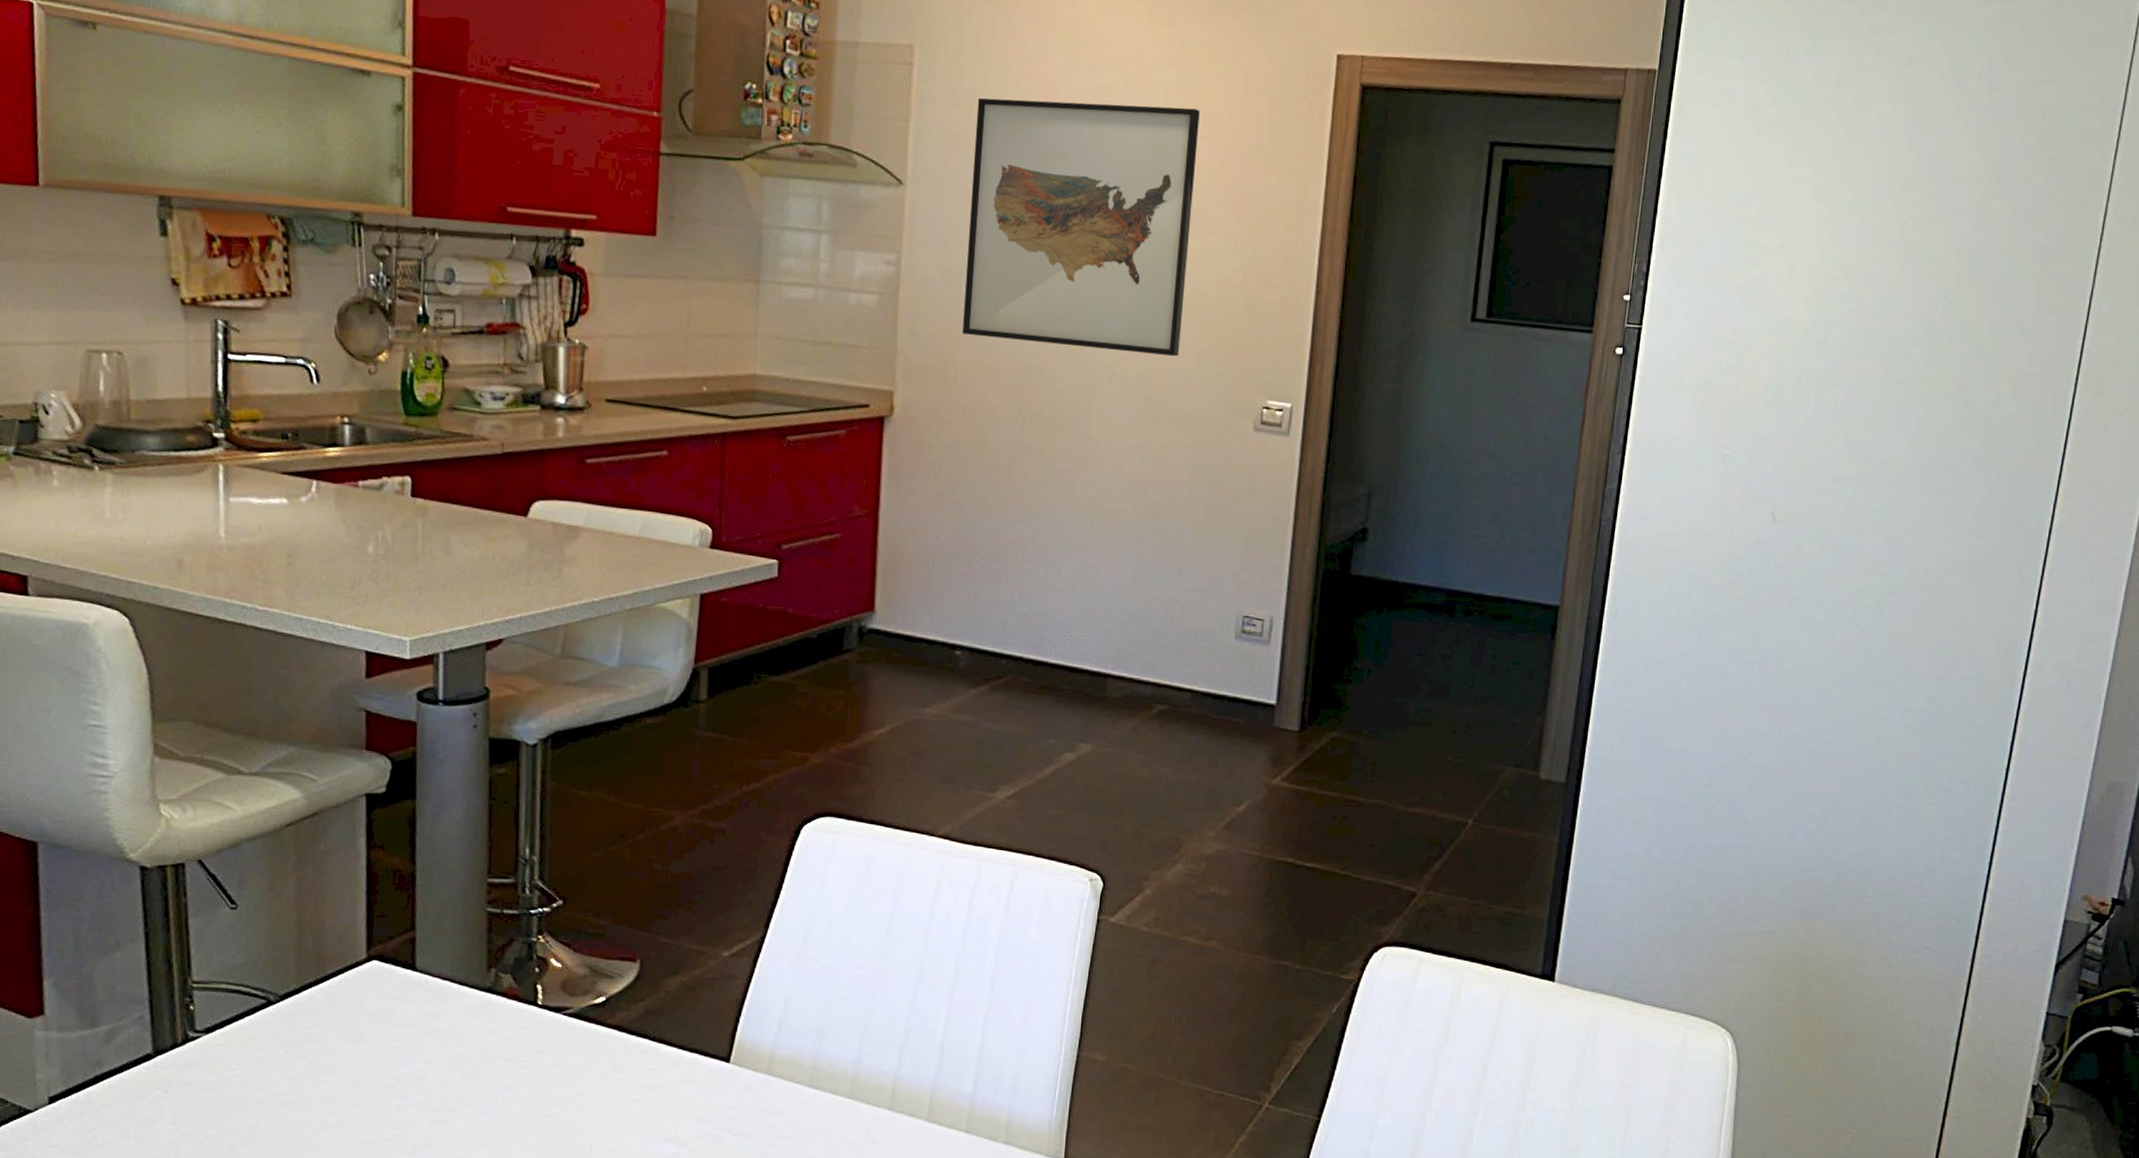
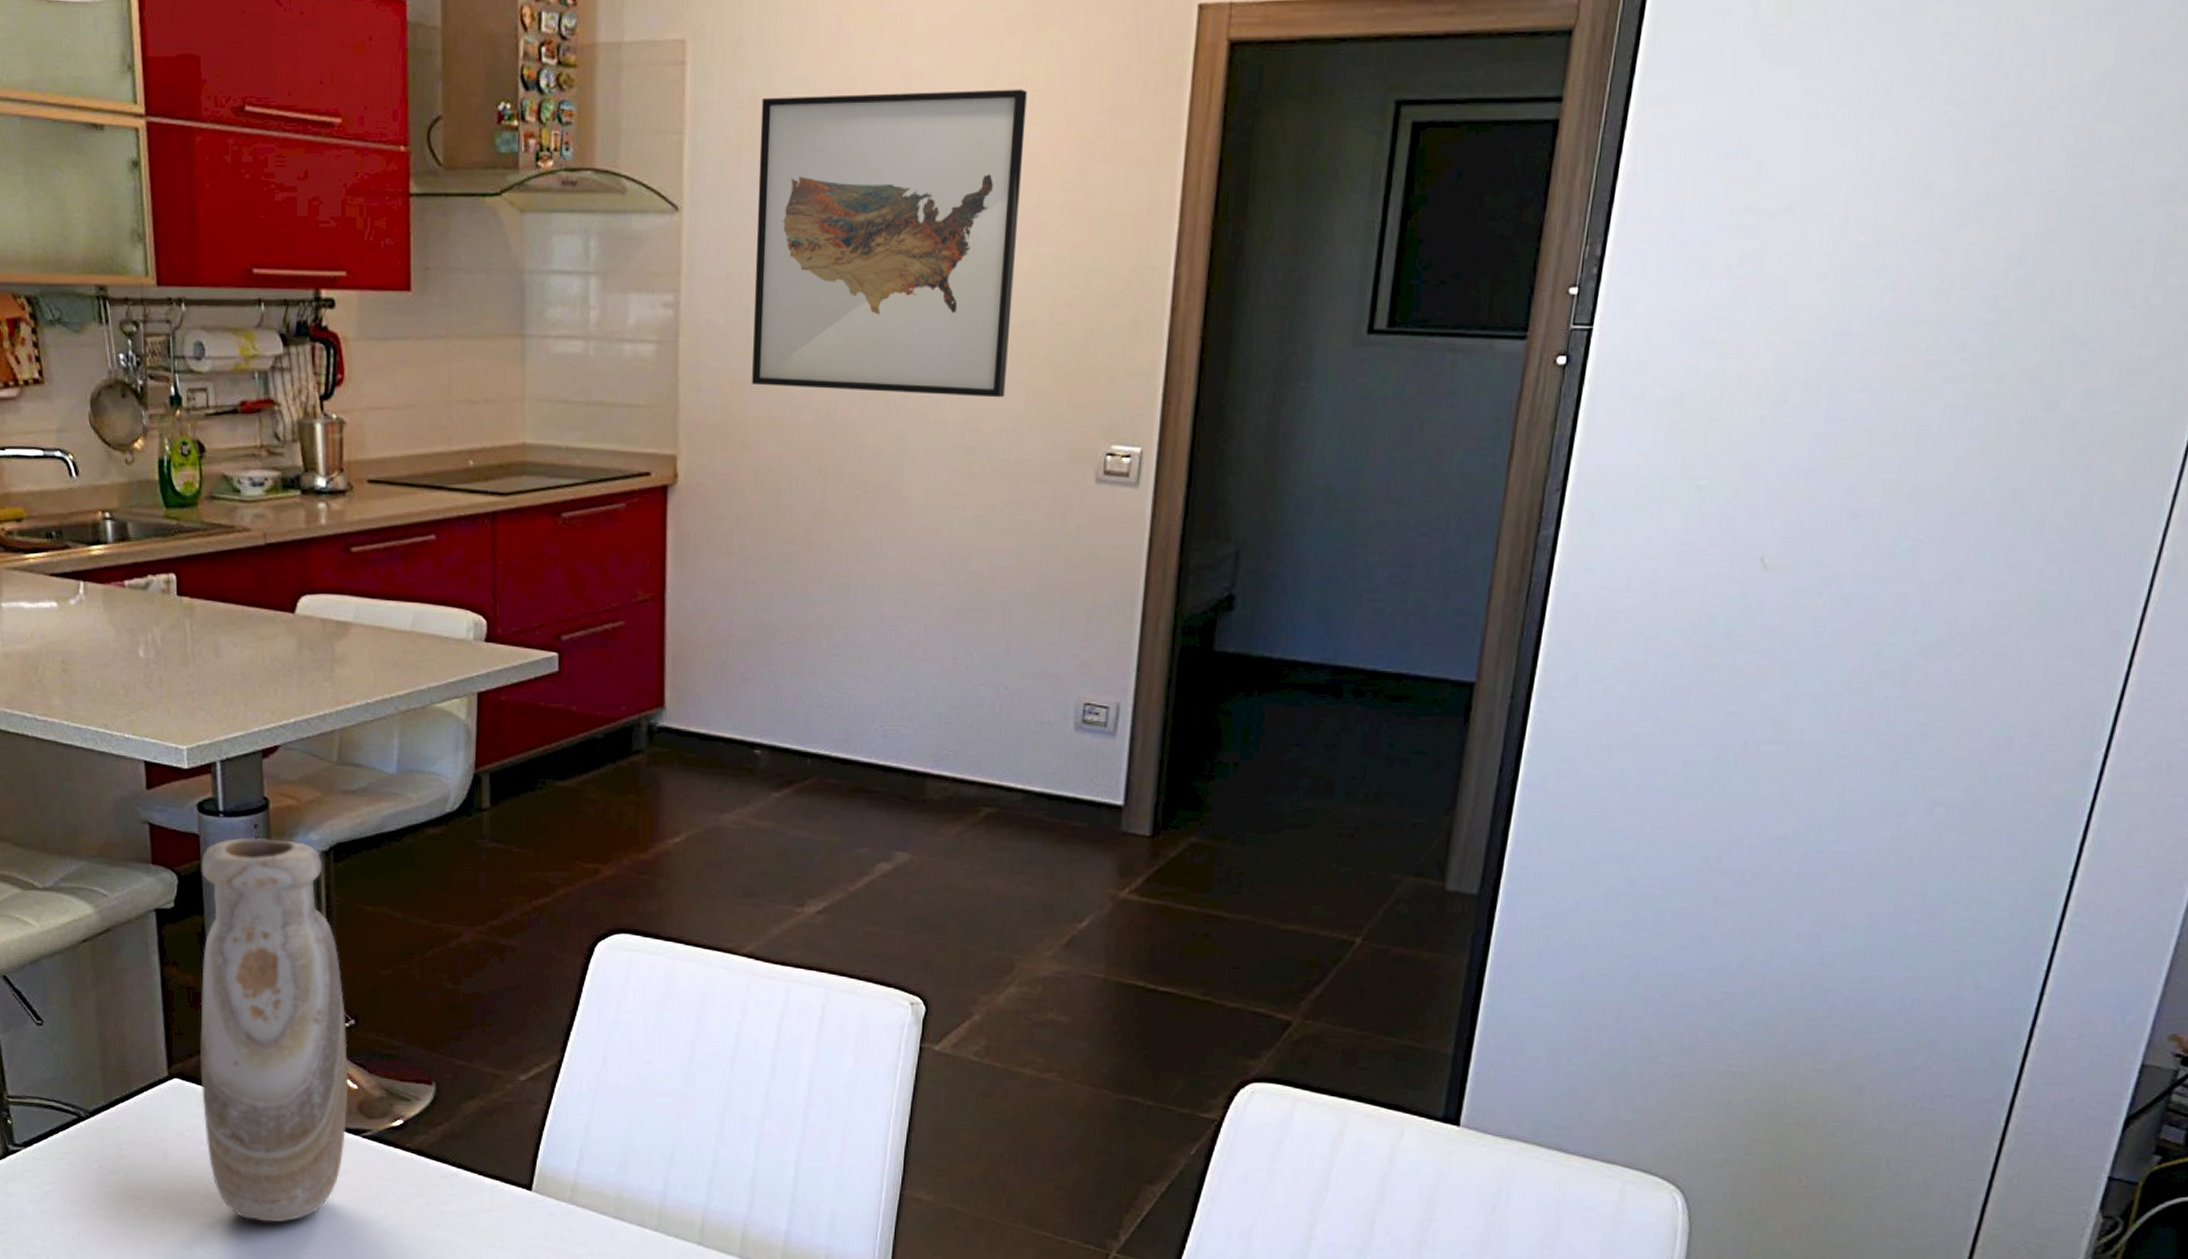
vase: none [401,725,554,1103] -> present [200,837,348,1223]

